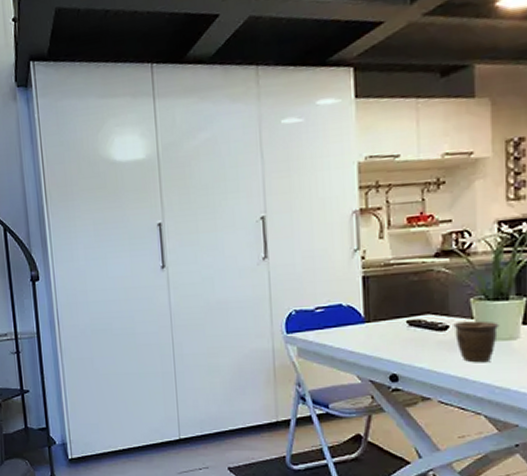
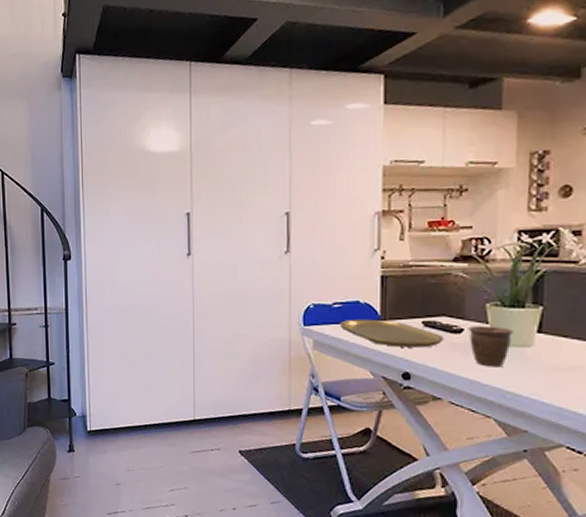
placemat: none [323,321,430,349] -> present [340,319,444,348]

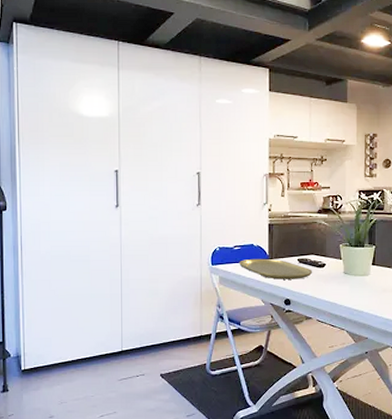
mug: present [468,326,514,368] -> none [328,261,358,292]

